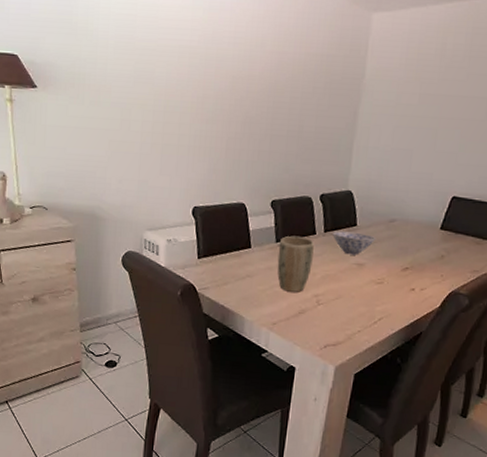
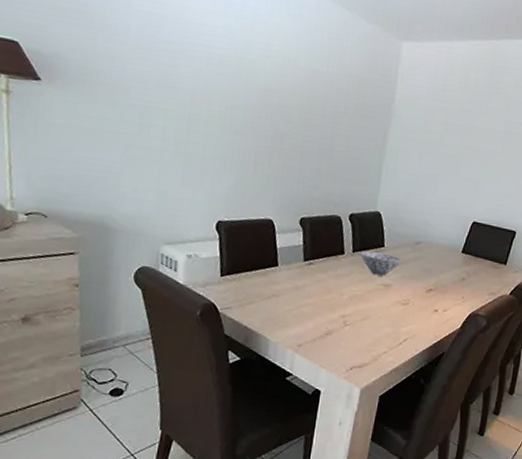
plant pot: present [277,235,314,292] -> none [304,254,343,313]

